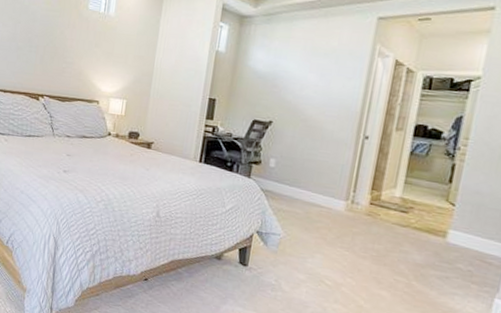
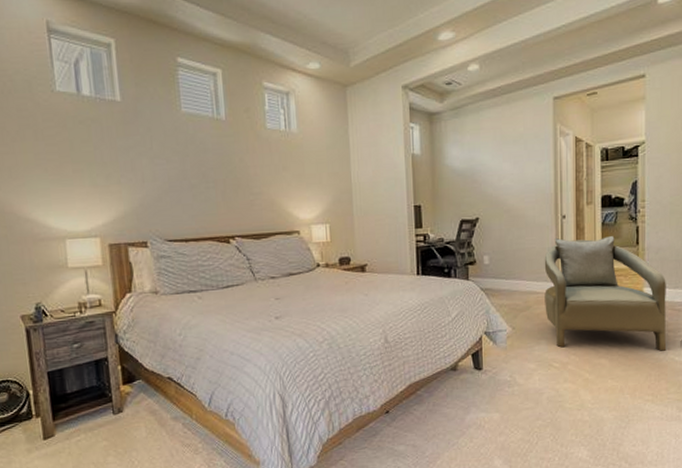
armchair: none [326,157,480,302] -> present [544,236,667,351]

